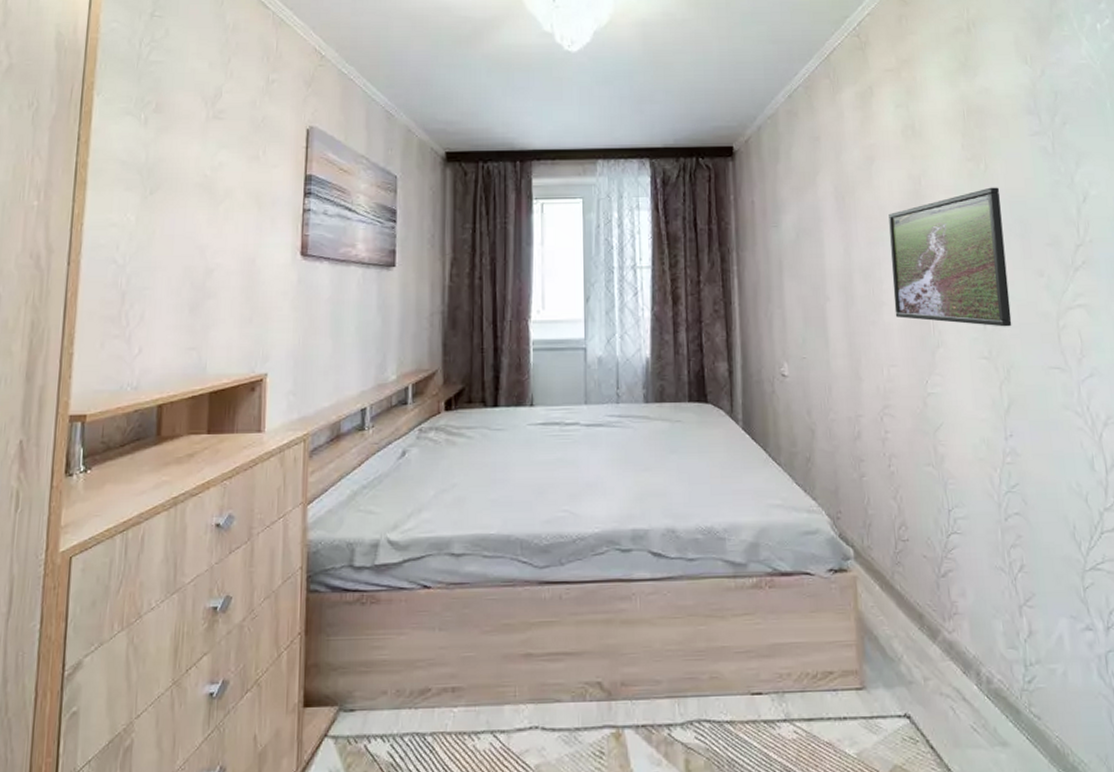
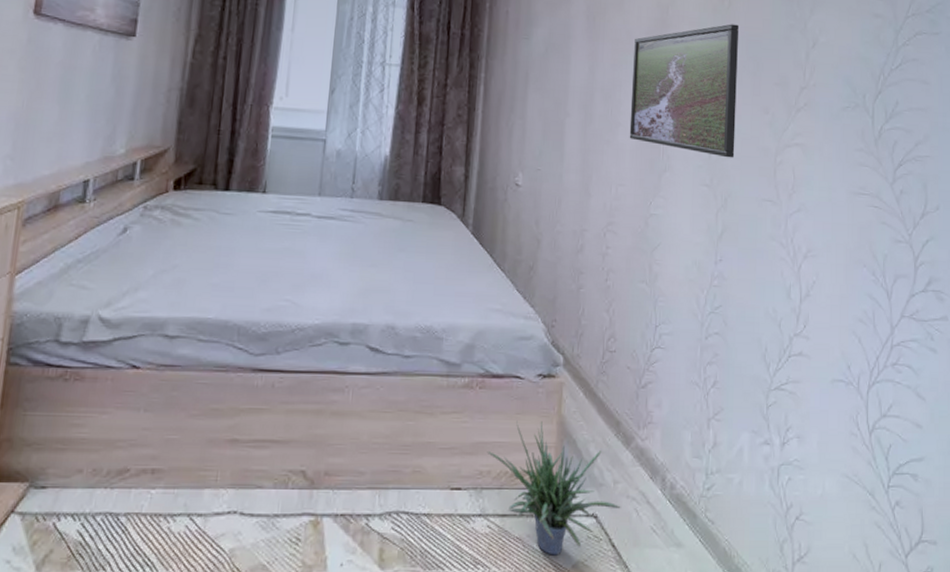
potted plant: none [784,618,935,760] -> present [487,421,621,556]

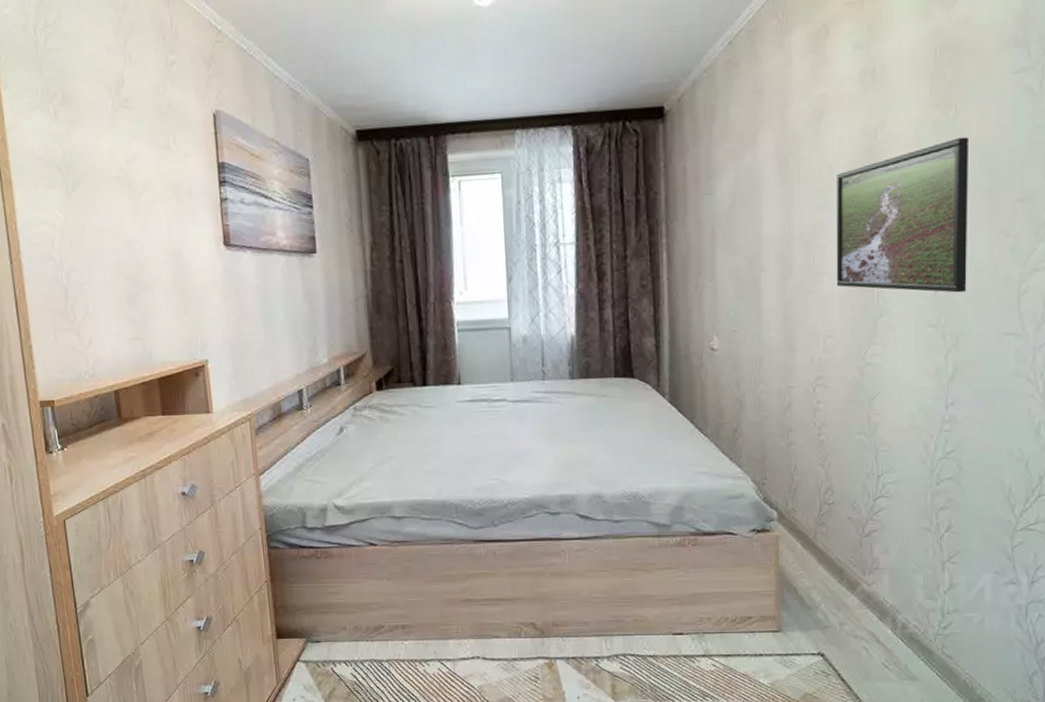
potted plant: present [487,421,621,556] -> none [705,572,849,689]

